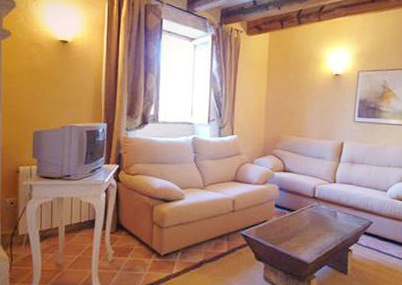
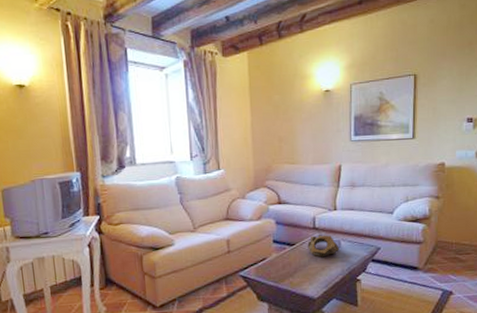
decorative bowl: none [306,203,335,225] -> present [307,234,339,257]

